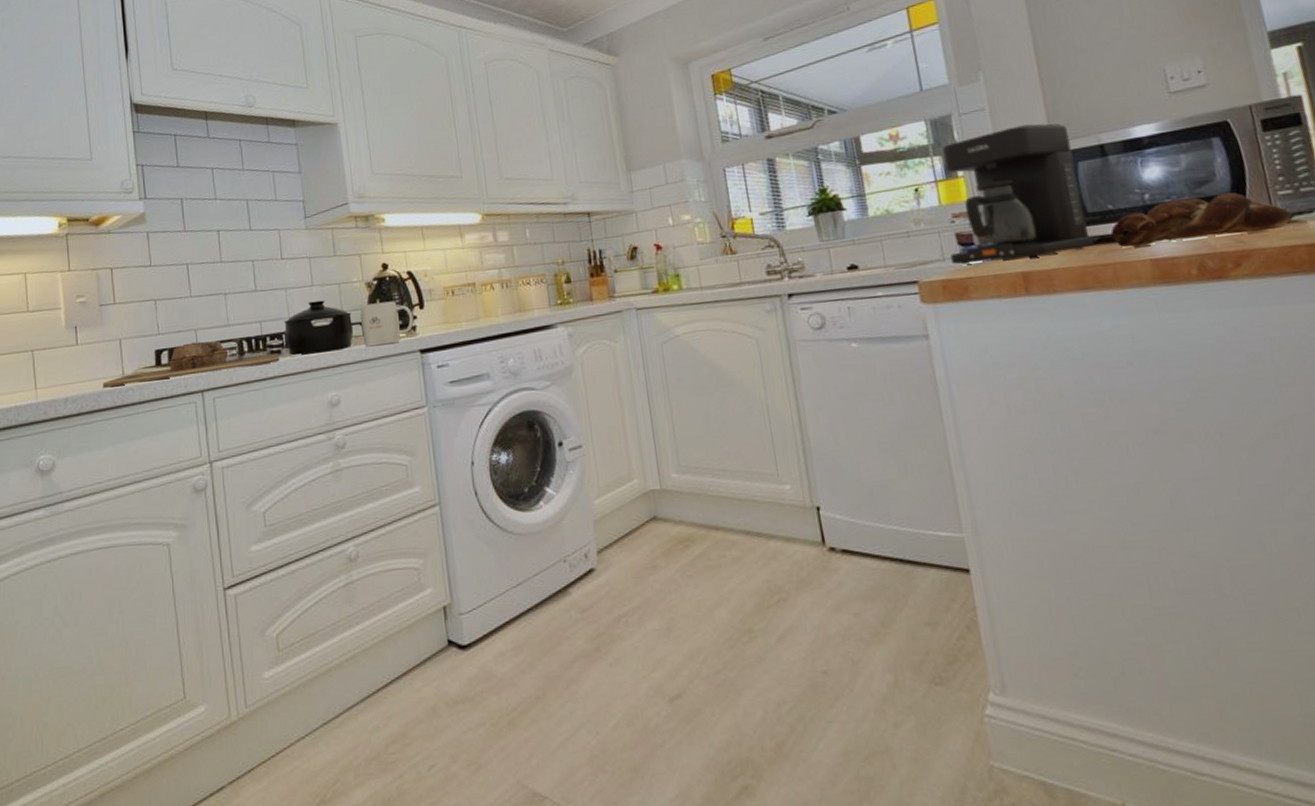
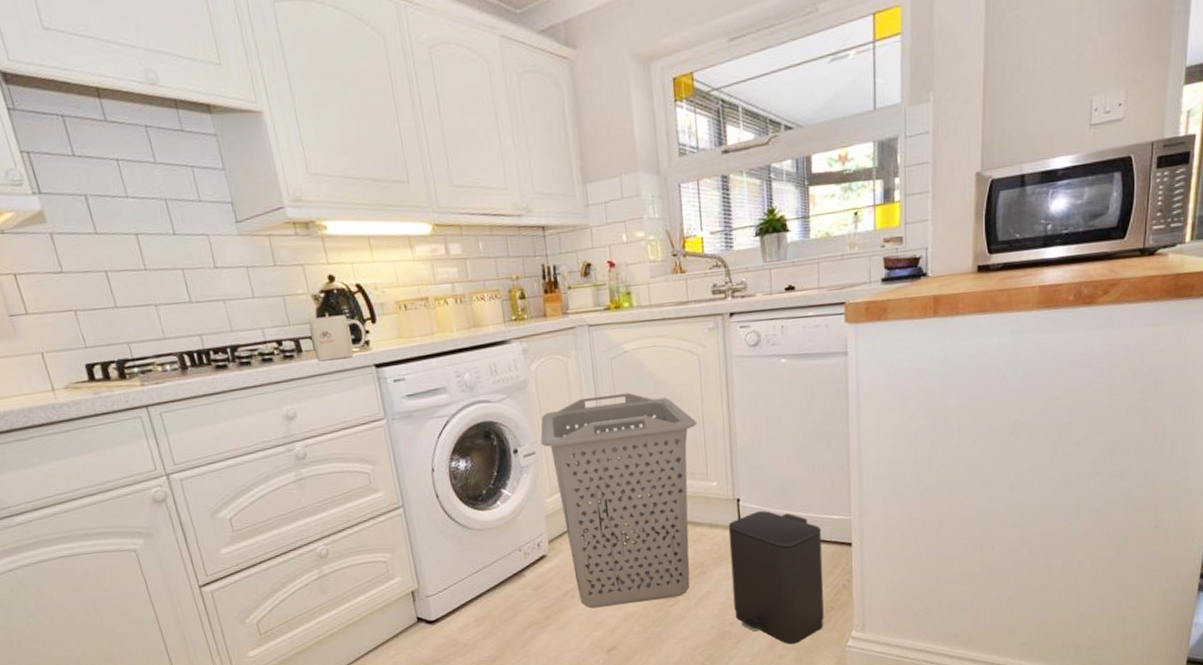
cutting board: present [102,341,280,388] -> none [31,355,227,404]
saucepan: present [284,300,353,356] -> none [226,313,304,371]
laundry basket: none [587,380,768,641] -> present [540,392,697,609]
pedal bin: none [808,523,948,708] -> present [728,511,824,645]
coffee maker: present [941,123,1094,265] -> none [877,150,997,288]
bread loaf: present [1110,192,1292,248] -> none [1013,225,1158,275]

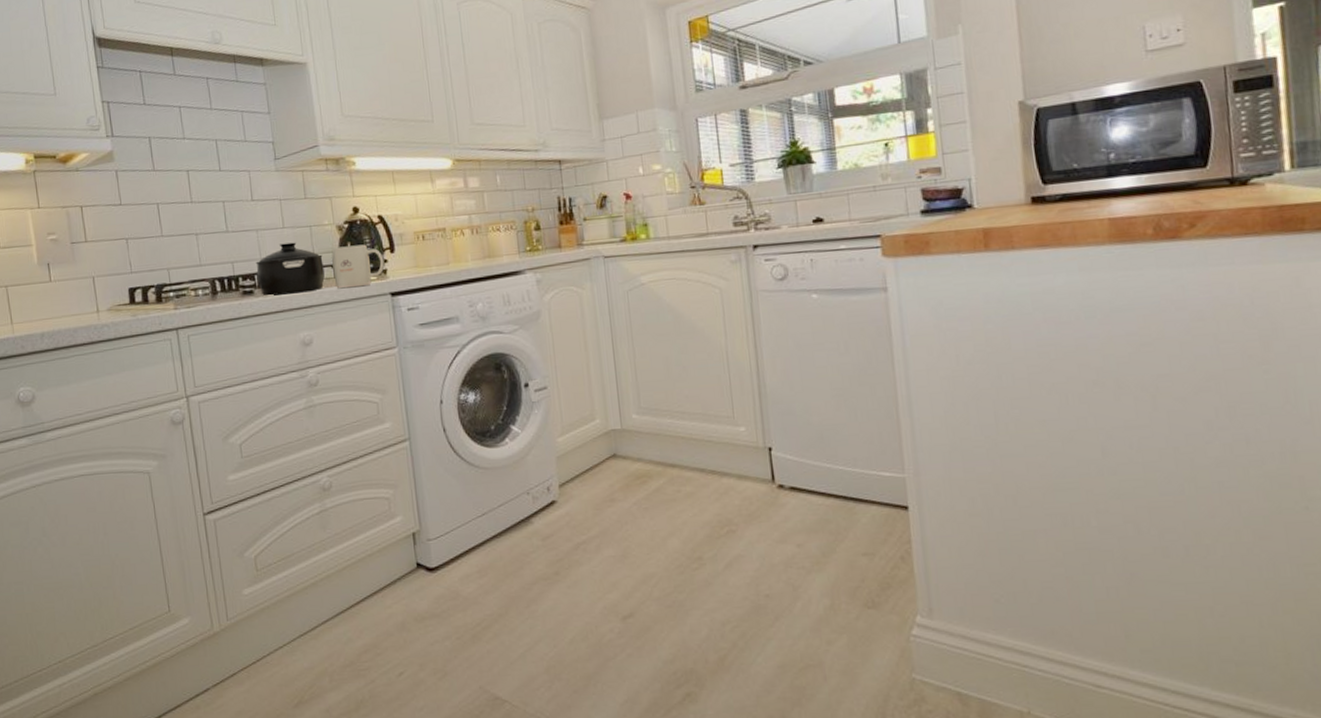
saucepan: none [226,313,304,371] -> present [255,242,325,297]
laundry basket: present [540,392,697,609] -> none [552,326,721,566]
pedal bin: present [728,511,824,645] -> none [759,463,880,628]

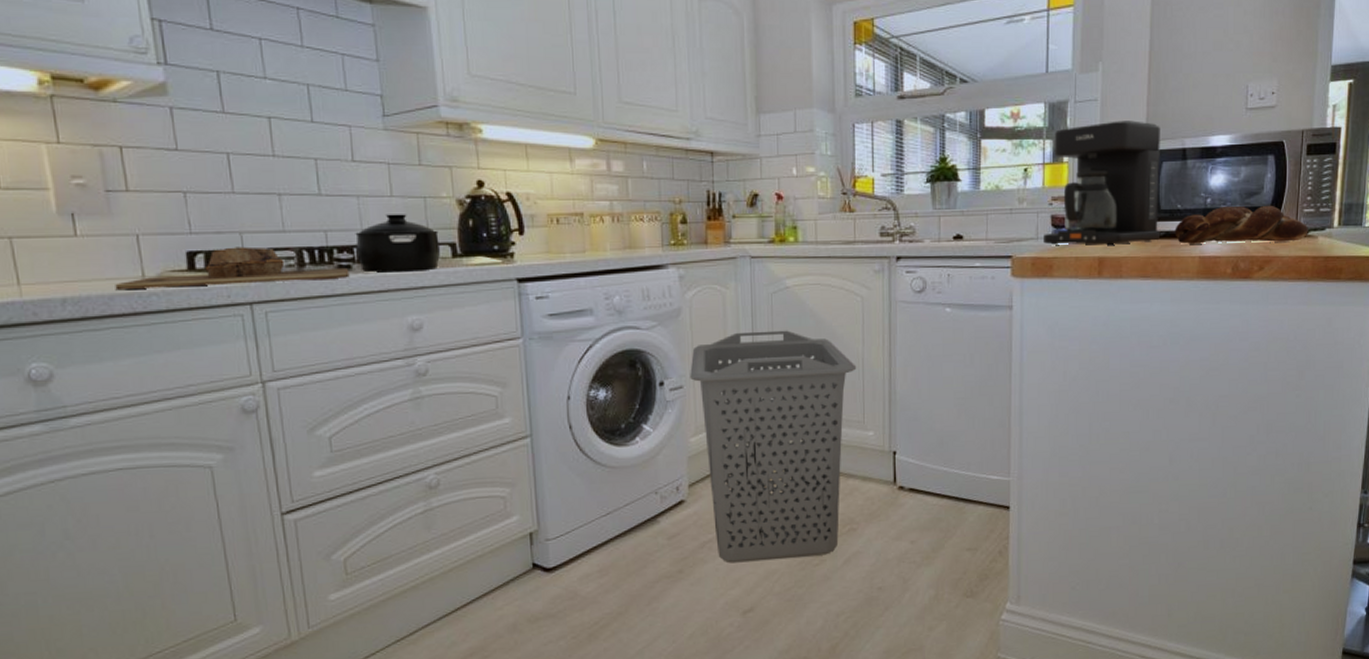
cutting board: none [78,280,252,324] -> present [115,246,350,291]
mug: present [331,244,385,289] -> none [449,223,512,271]
laundry basket: none [552,326,721,566] -> present [690,330,857,563]
coffee maker: none [914,79,1055,220] -> present [1044,121,1160,245]
bread loaf: none [1073,153,1251,207] -> present [1175,205,1309,245]

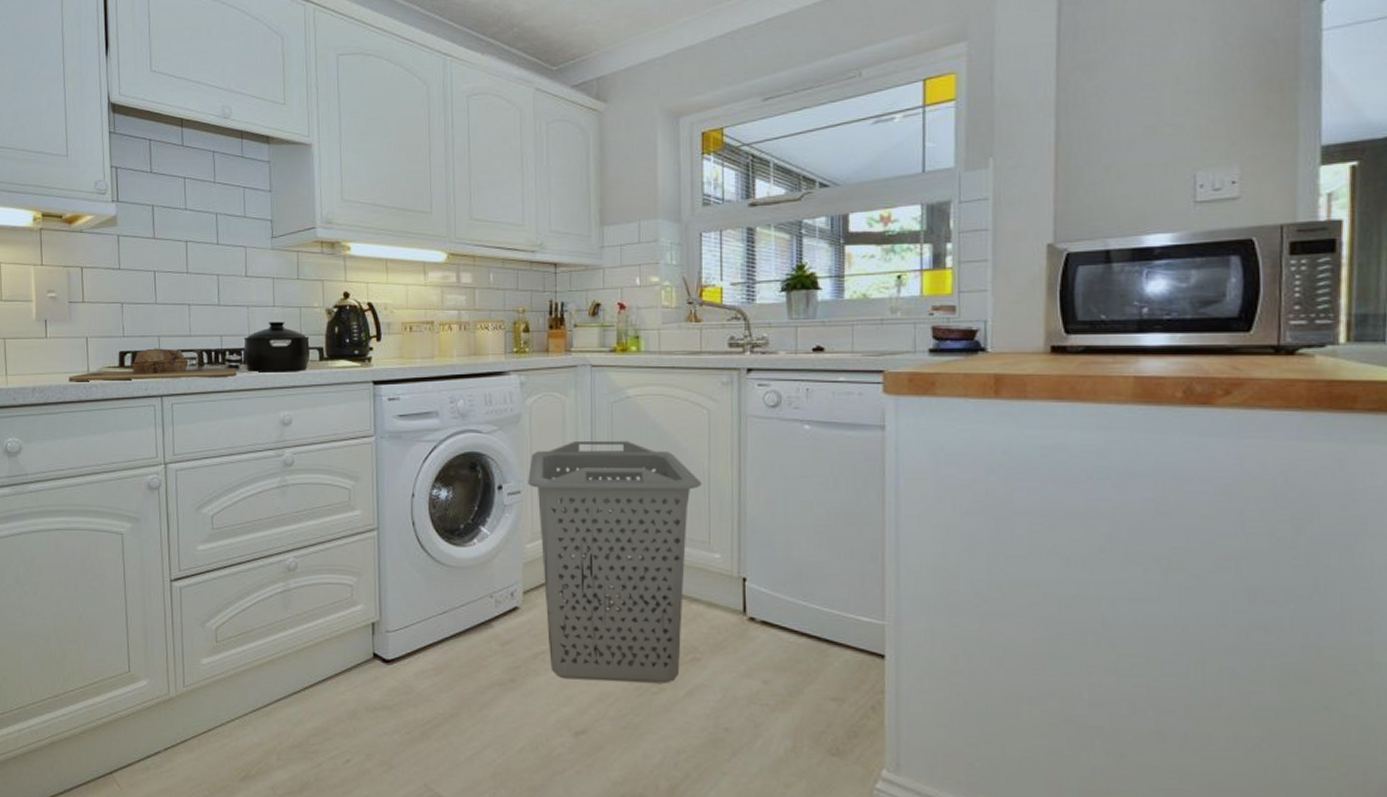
coffee maker: present [1044,121,1160,245] -> none [923,220,1077,360]
bread loaf: present [1175,205,1309,245] -> none [1098,315,1299,363]

